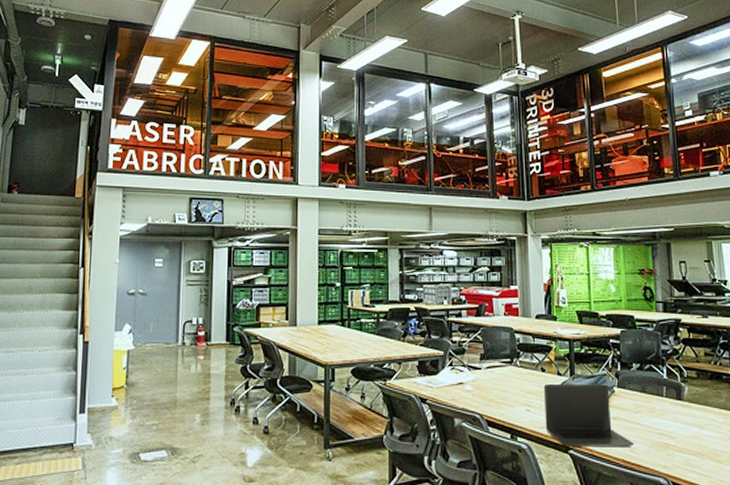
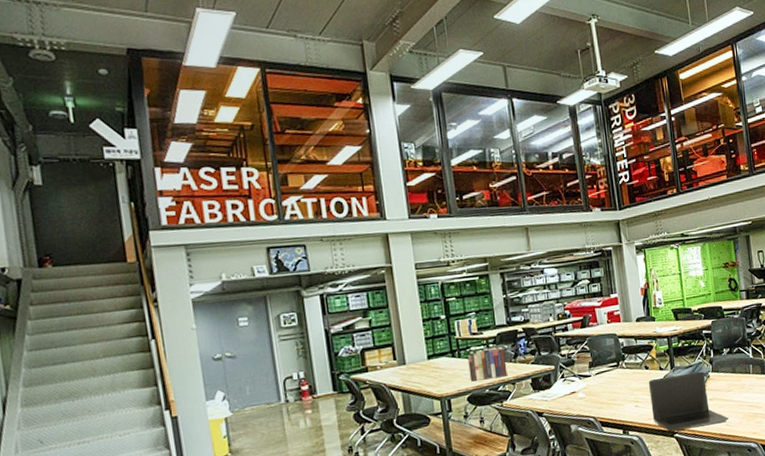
books: none [356,322,395,355] -> present [467,347,508,381]

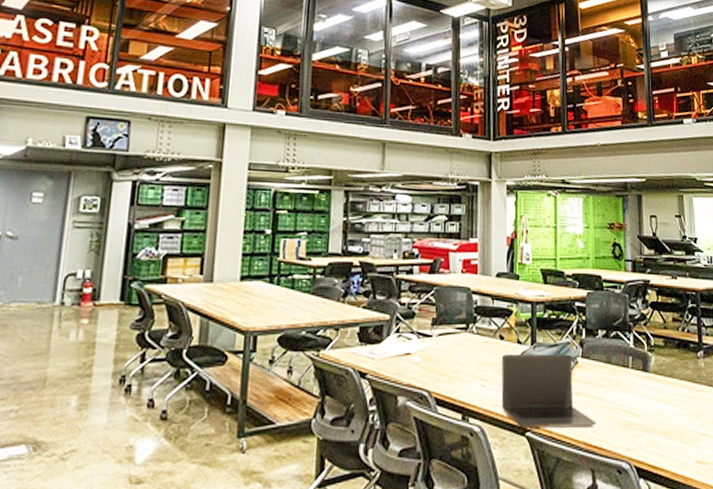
books: present [467,347,508,381] -> none [285,278,334,319]

